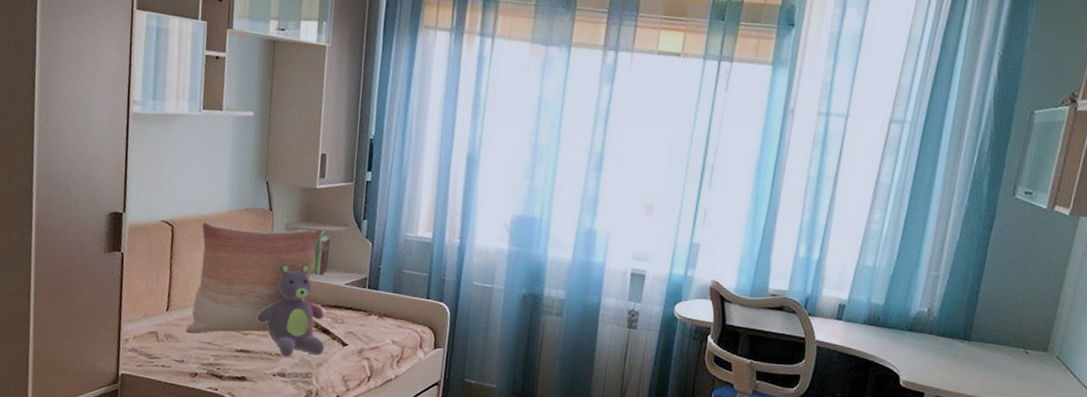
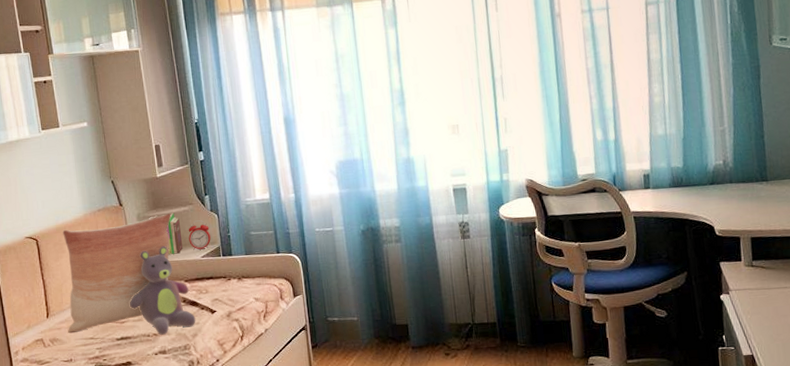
alarm clock: none [335,244,361,277] -> present [188,220,211,250]

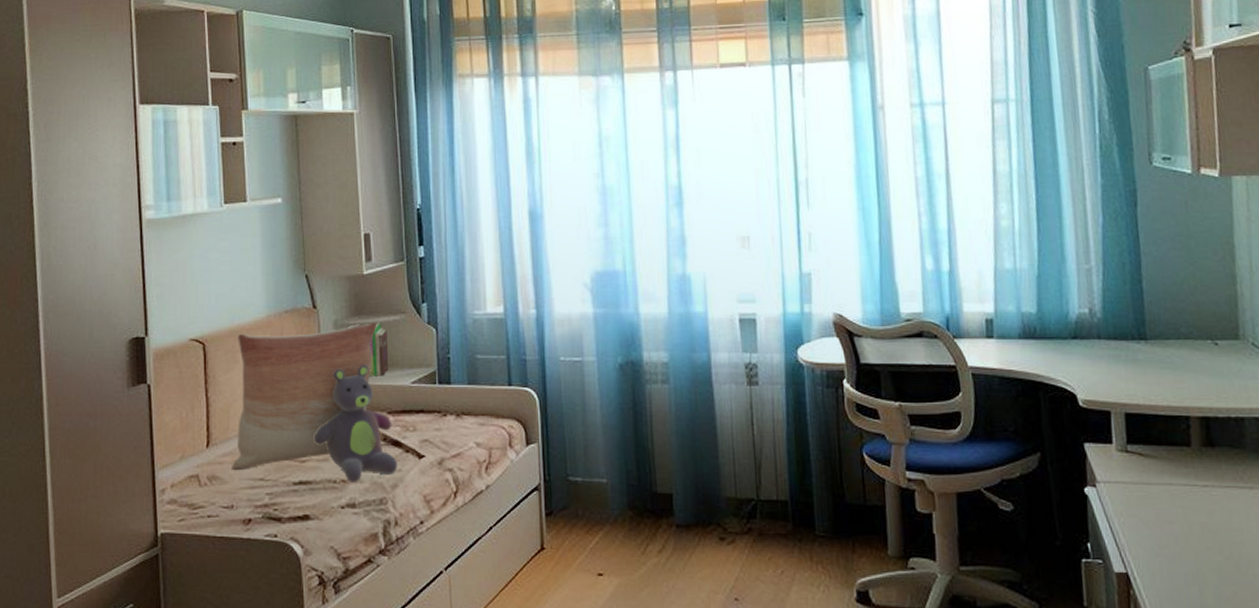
alarm clock: present [188,220,211,250] -> none [397,334,426,373]

